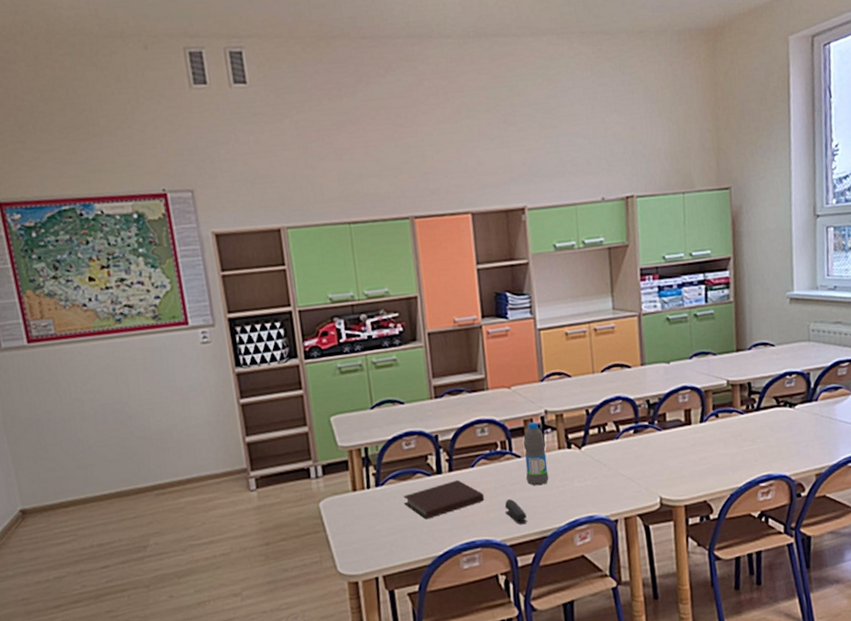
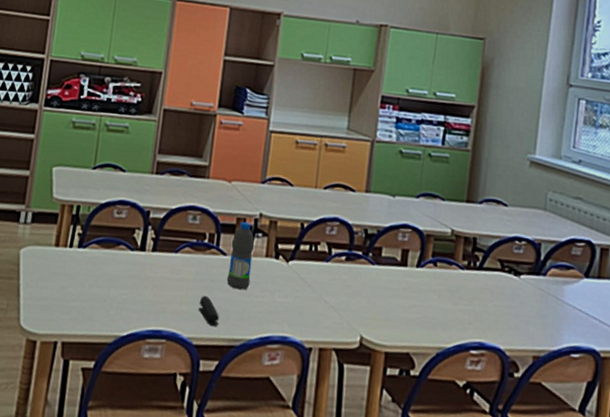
notebook: present [403,479,485,520] -> none [101,261,182,295]

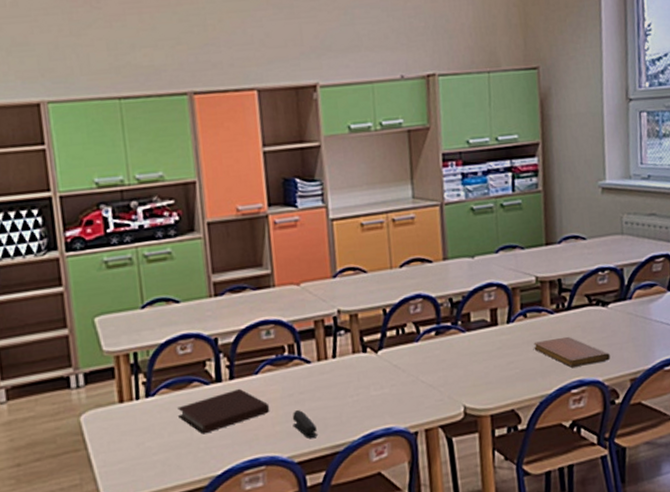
notebook: none [101,261,182,295] -> present [177,388,270,435]
water bottle: present [226,222,255,290] -> none [313,323,342,395]
notebook: none [439,292,515,331] -> present [533,336,610,368]

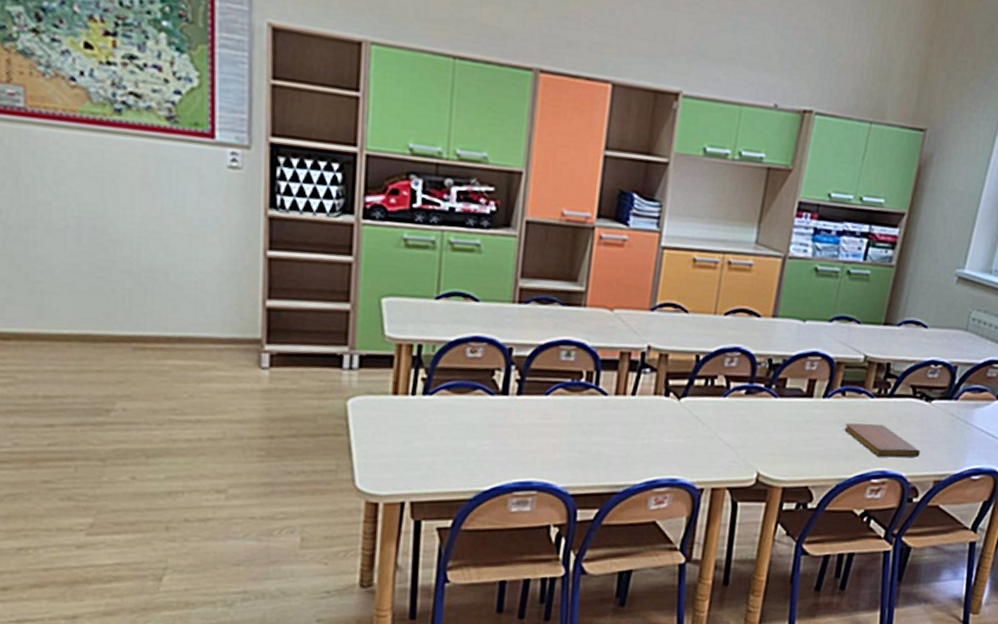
notebook: present [177,388,270,435] -> none [454,406,554,446]
stapler: present [292,410,318,438] -> none [574,441,599,473]

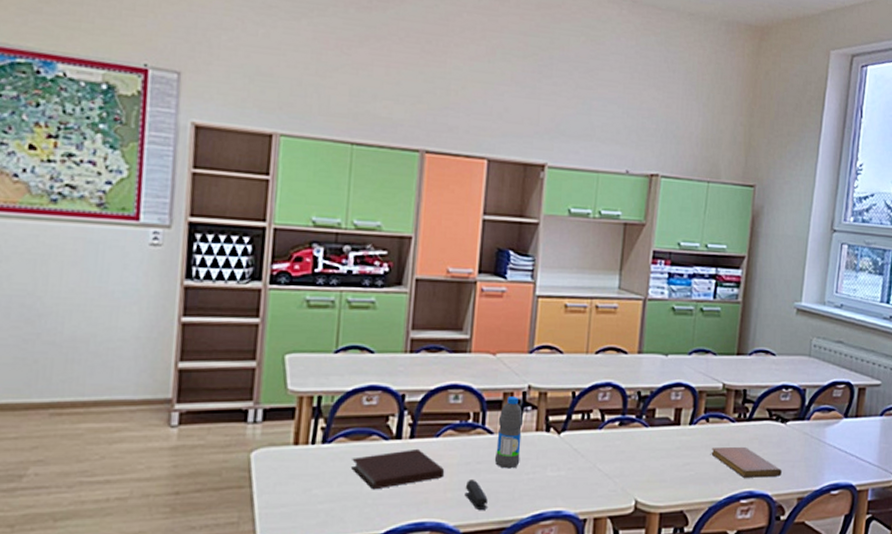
notebook: none [454,406,554,446] -> present [351,448,445,490]
stapler: none [574,441,599,473] -> present [464,480,488,510]
water bottle: none [607,356,641,433] -> present [494,397,524,469]

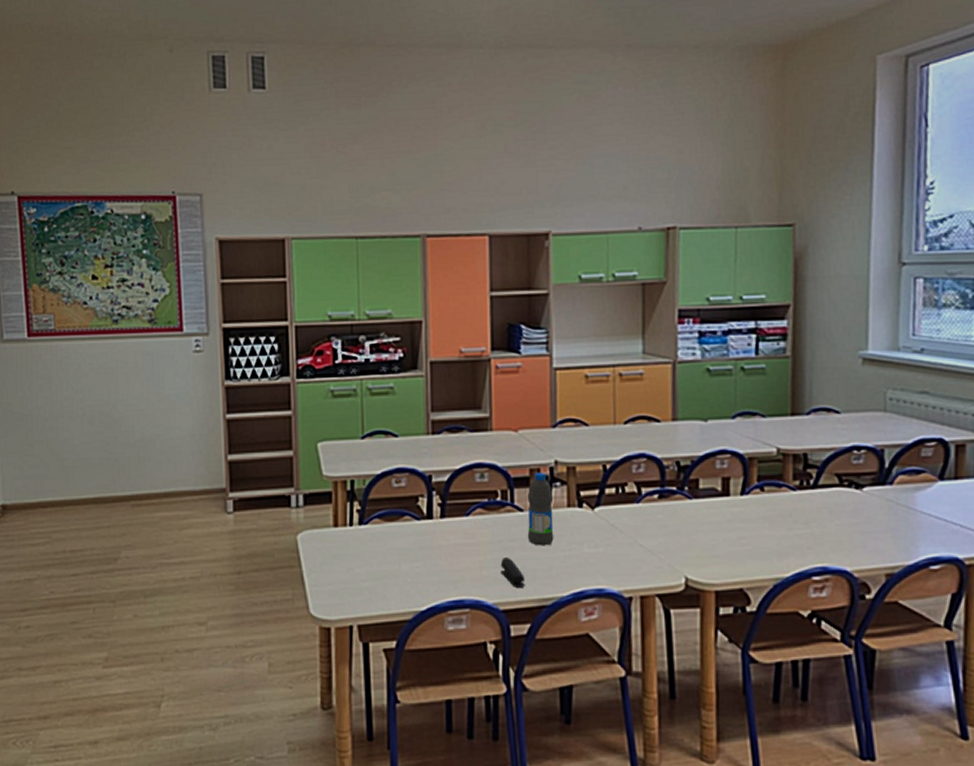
notebook: present [351,448,445,490] -> none [388,527,479,568]
notebook: present [711,446,782,478] -> none [770,517,862,552]

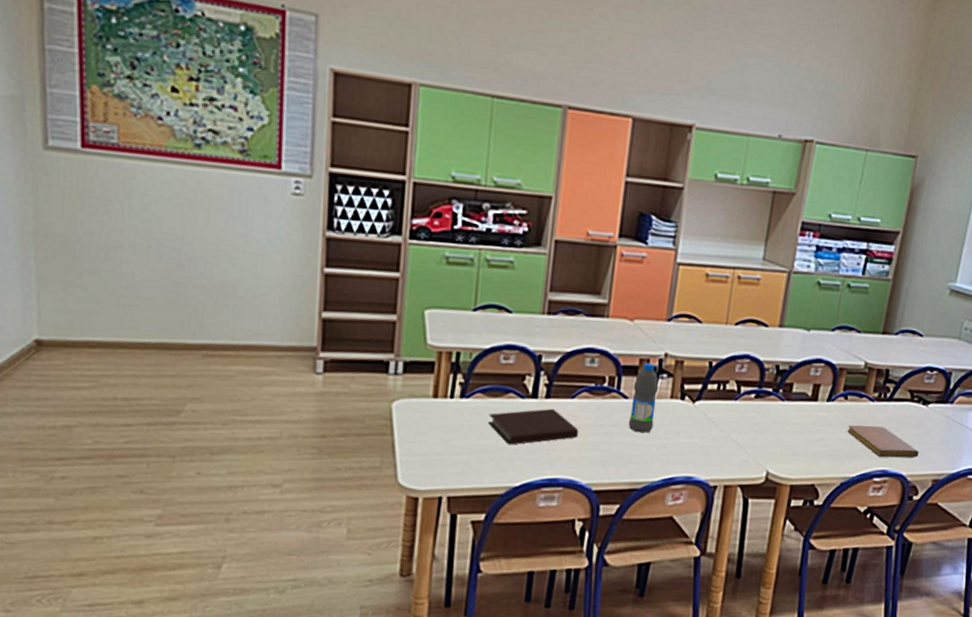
notebook: none [388,527,479,568] -> present [488,408,579,445]
stapler: present [500,558,525,587] -> none [597,441,620,471]
notebook: none [770,517,862,552] -> present [847,425,919,458]

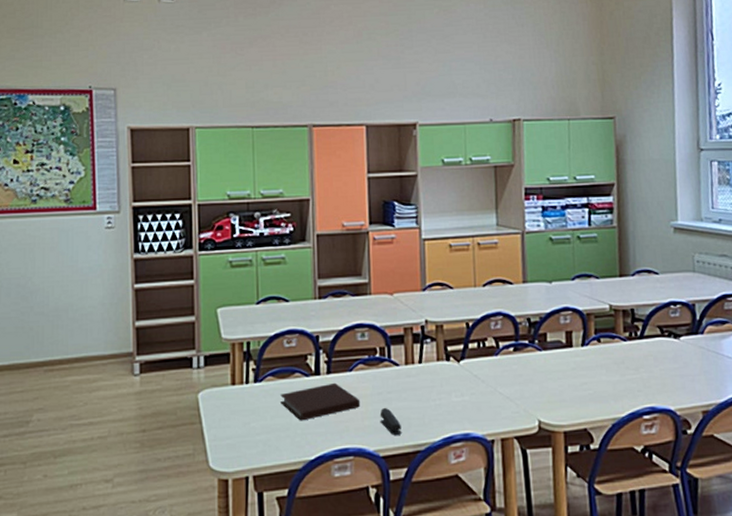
stapler: none [597,441,620,471] -> present [380,408,402,435]
water bottle: present [628,363,659,433] -> none [402,331,426,397]
notebook: present [847,425,919,458] -> none [607,363,682,394]

